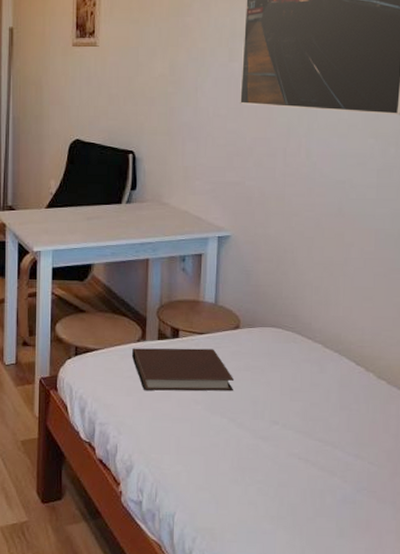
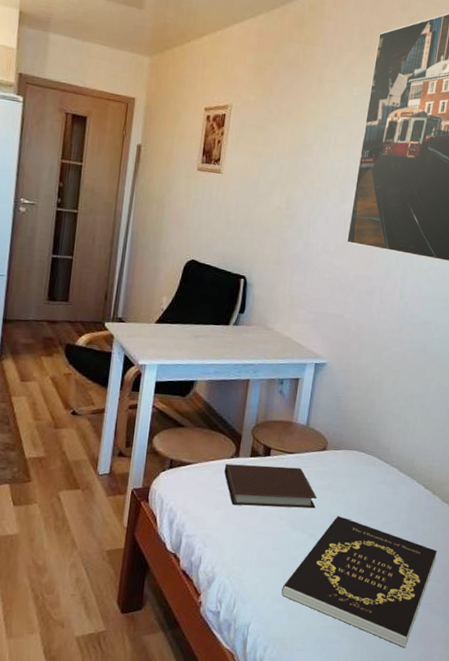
book: none [205,398,377,540] -> present [281,516,437,648]

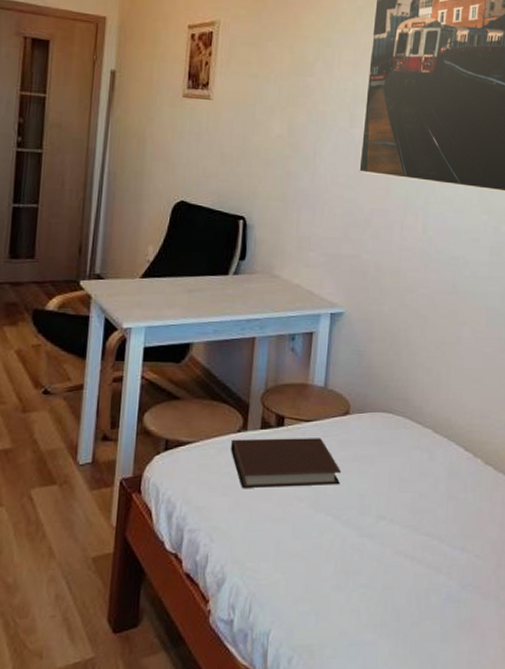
book: present [281,516,437,648] -> none [305,491,483,643]

